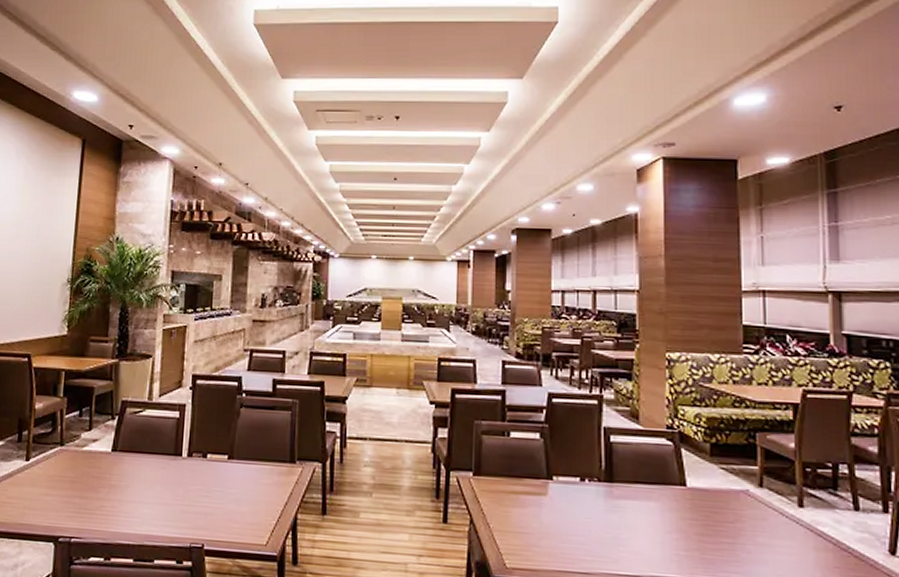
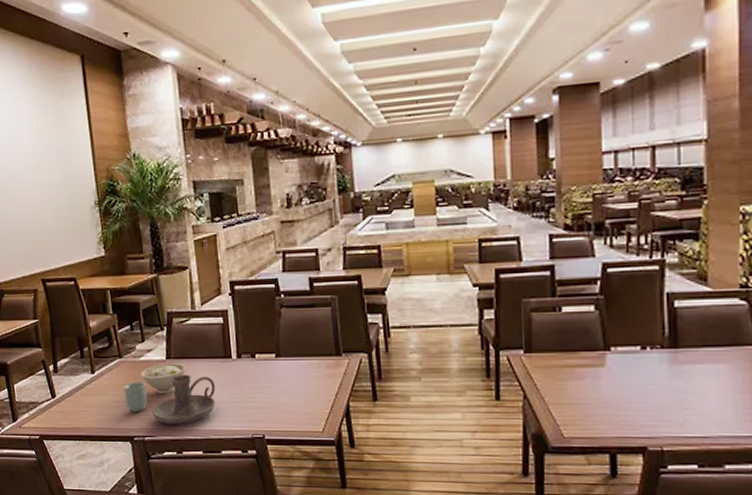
cup: none [57,474,84,509] -> present [123,382,148,412]
bowl: none [80,455,132,490] -> present [140,363,186,394]
candle holder: none [85,469,160,527] -> present [152,374,216,425]

